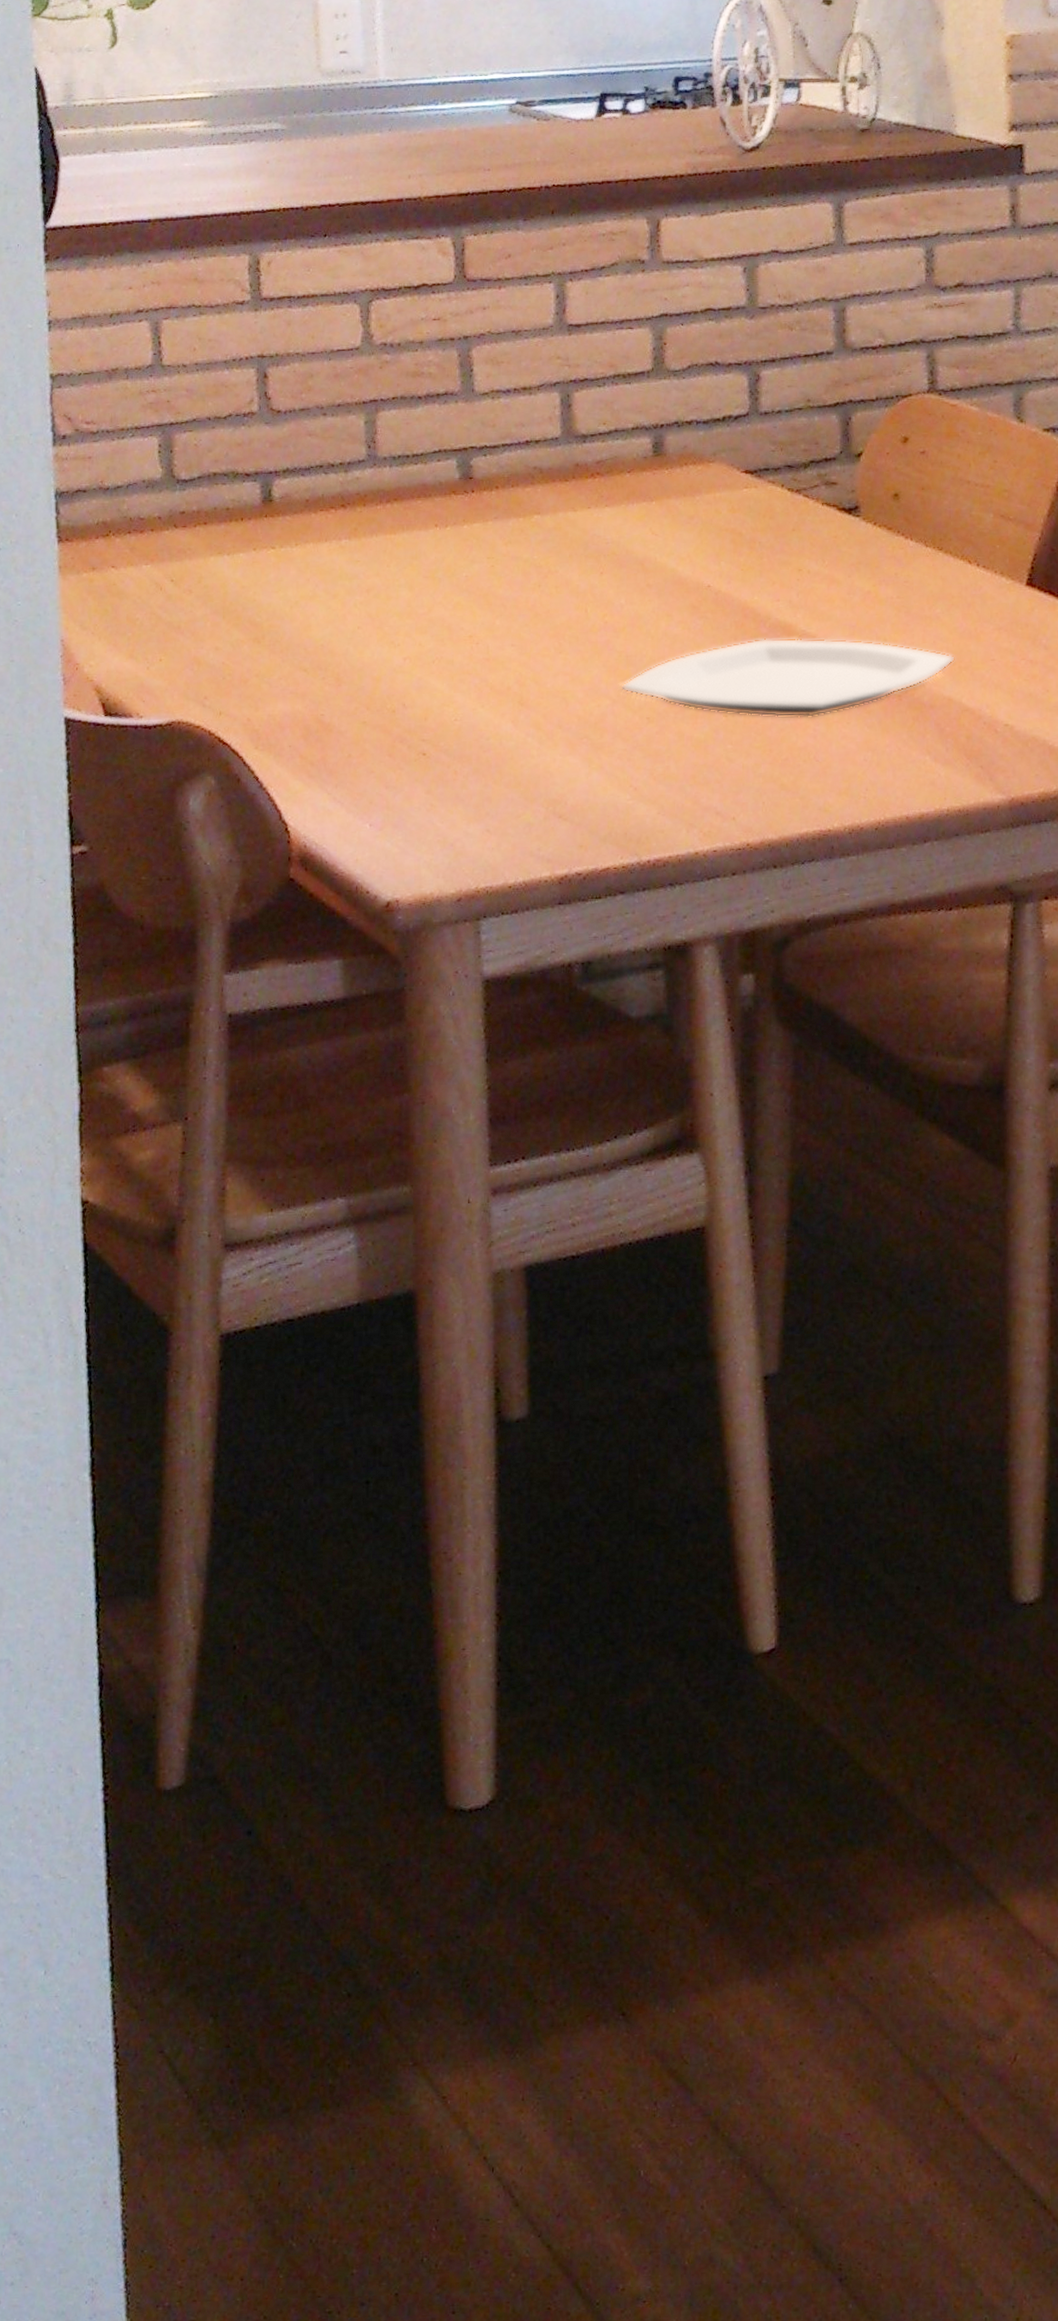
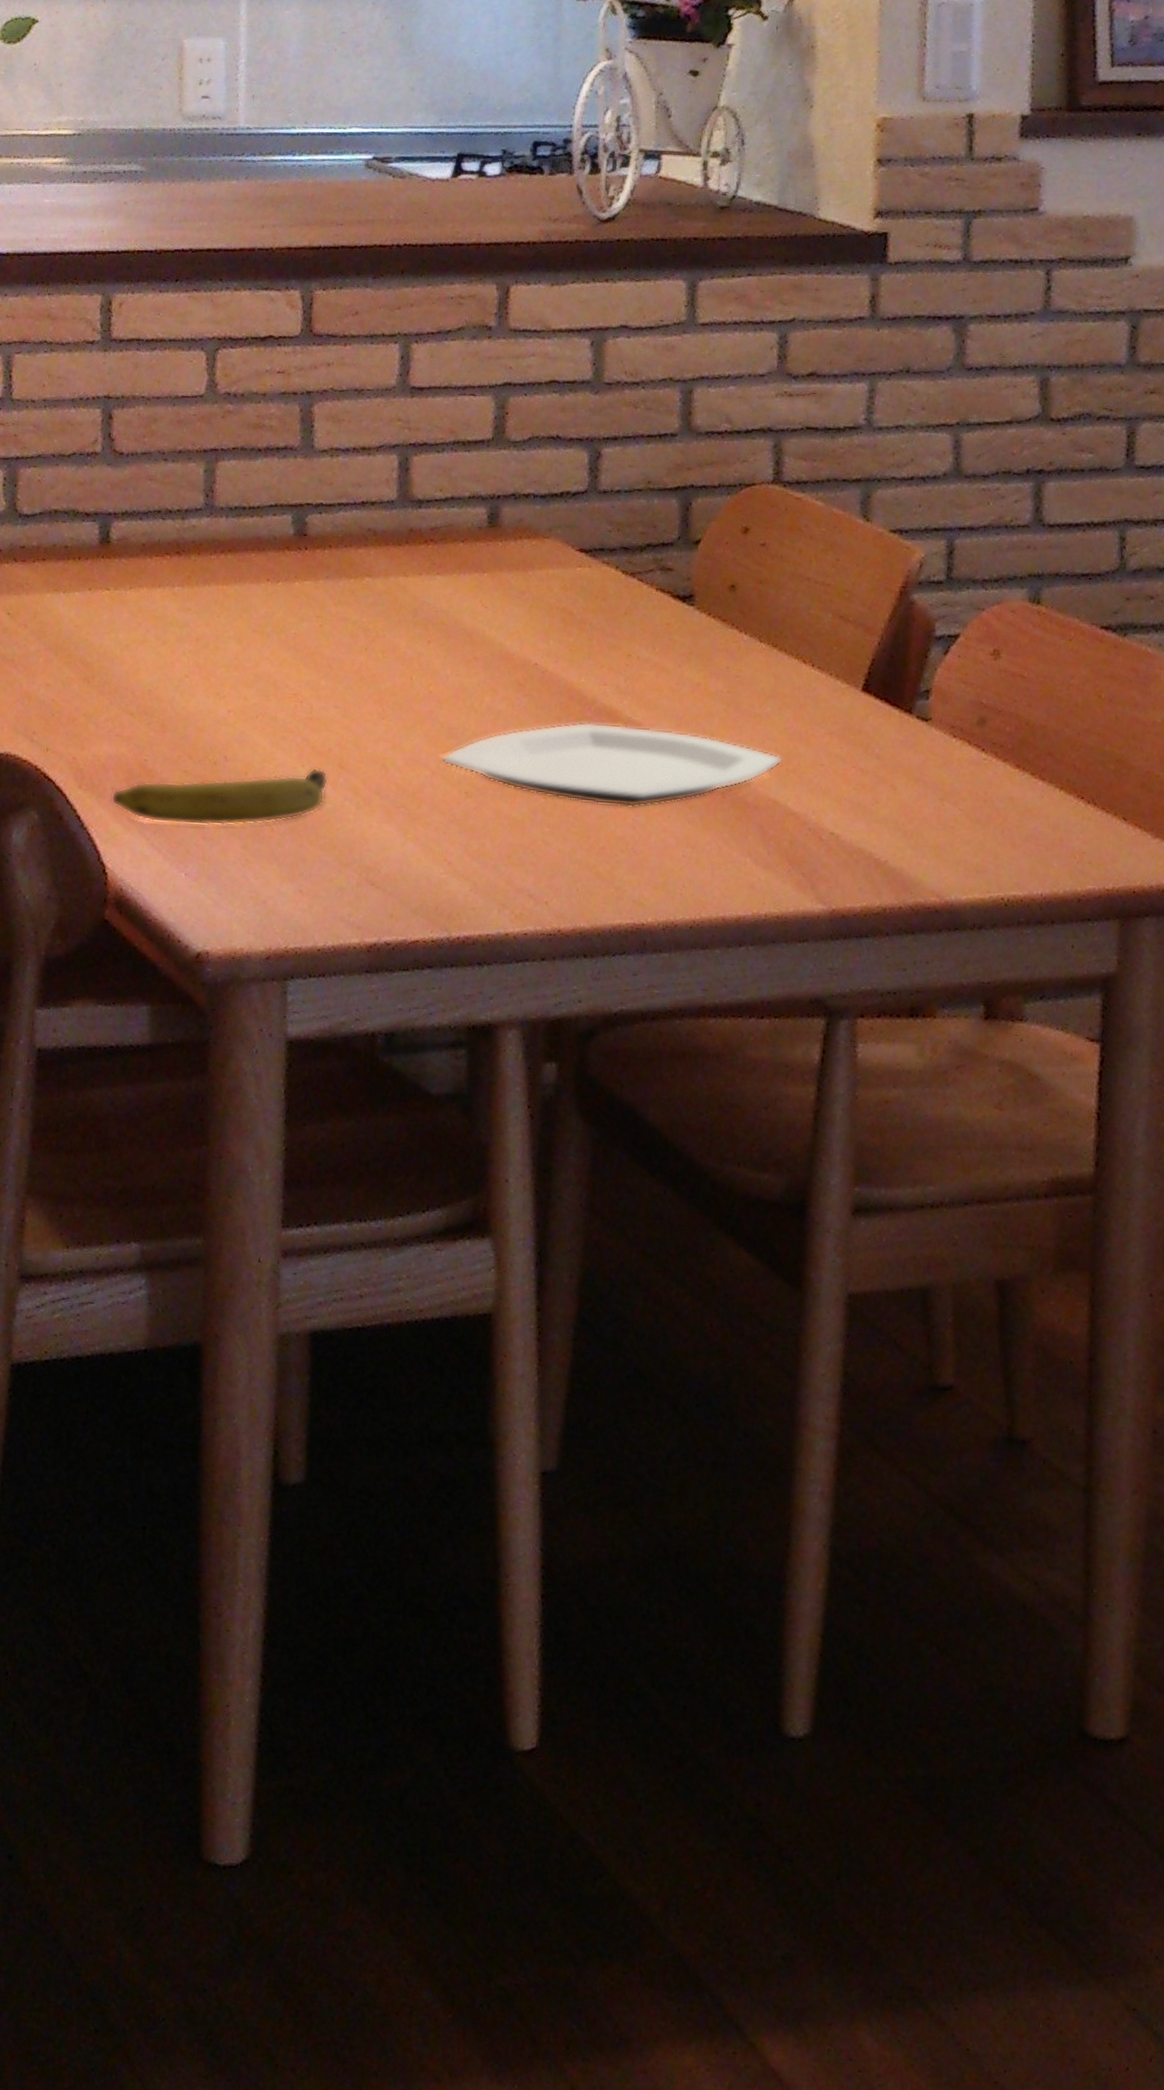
fruit: none [289,708,509,776] -> present [111,768,328,826]

